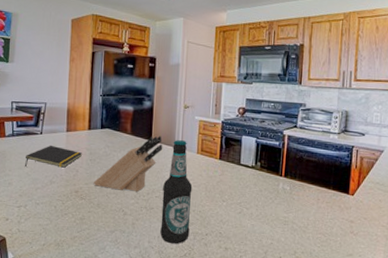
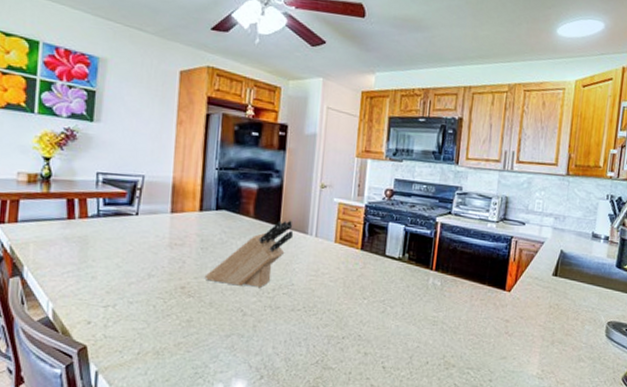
notepad: present [25,145,82,168] -> none [115,229,191,258]
bottle: present [160,140,193,244] -> none [287,226,328,350]

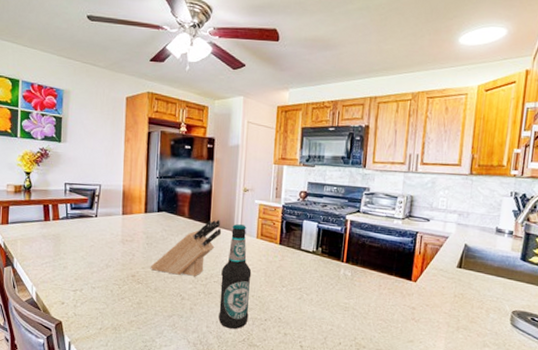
bottle: none [287,226,328,350] -> present [218,224,252,330]

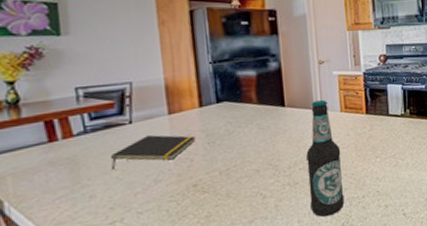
notepad: none [80,228,138,252] -> present [111,134,195,169]
knife block: present [150,219,222,276] -> none [216,99,300,174]

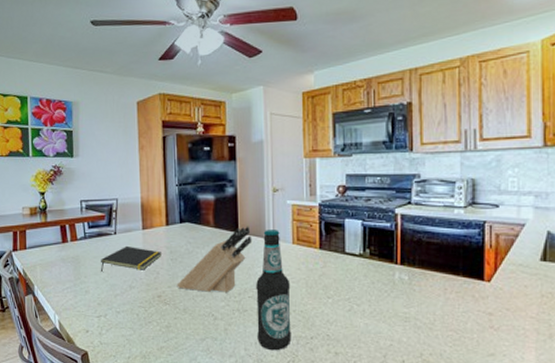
knife block: none [216,99,300,174] -> present [177,226,252,292]

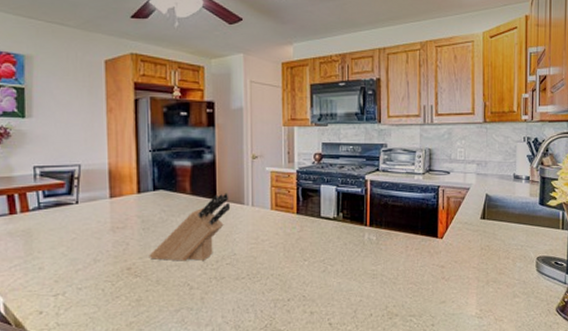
notepad: present [101,245,161,271] -> none [59,215,132,245]
bottle: present [256,230,292,351] -> none [234,196,269,316]

